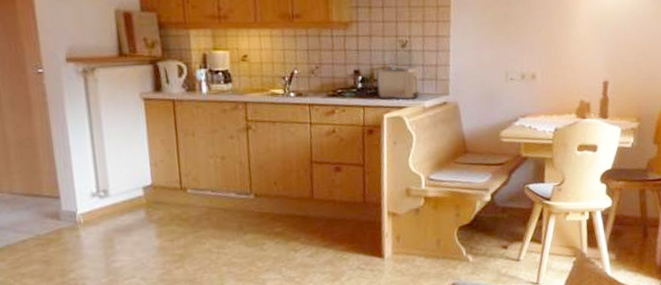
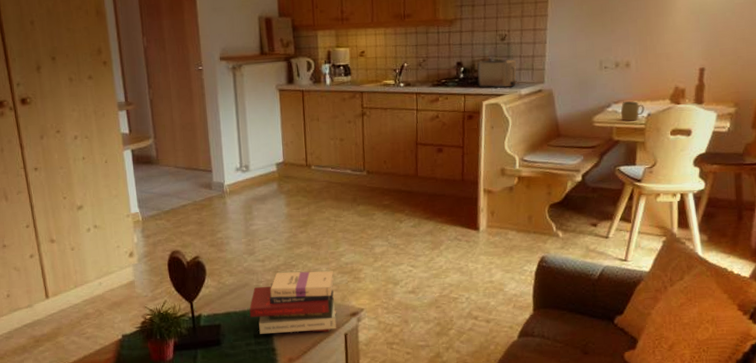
mug: none [528,115,552,137] -> present [620,101,645,121]

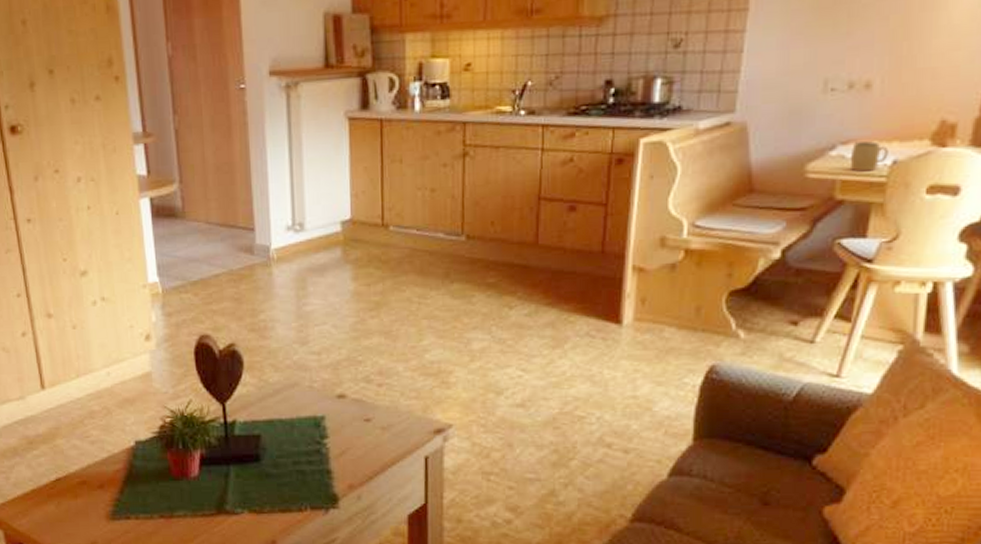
books: present [249,271,337,334] -> none [298,369,416,453]
toaster: present [477,59,517,89] -> none [634,76,695,120]

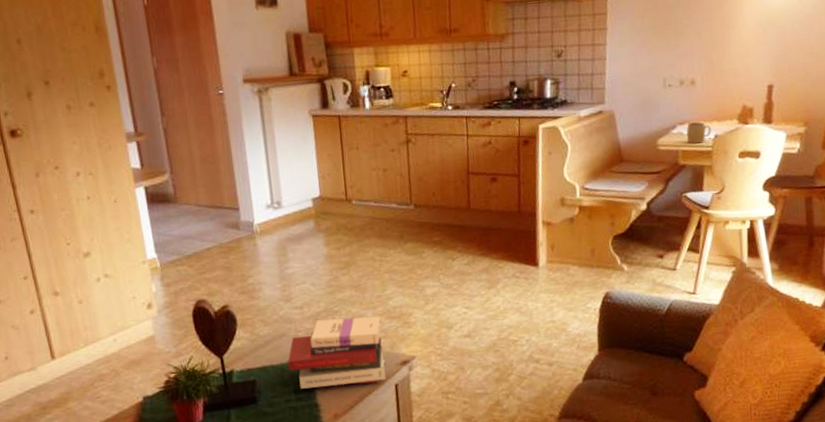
books: none [298,369,416,453] -> present [287,316,386,389]

